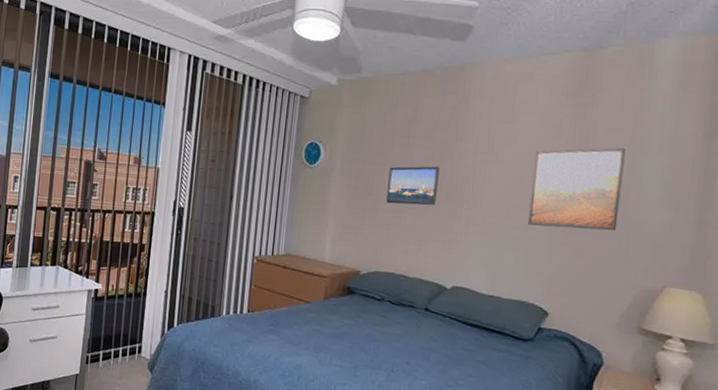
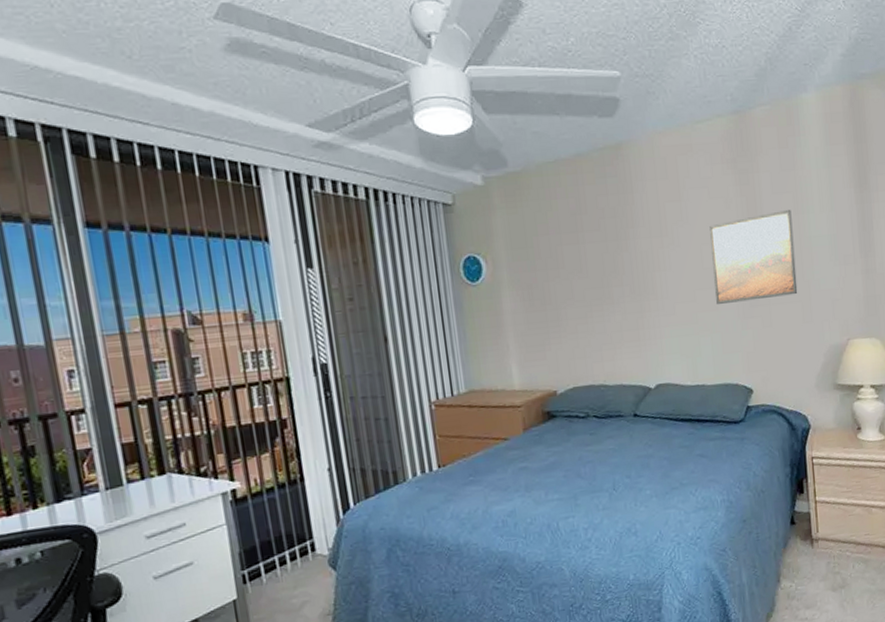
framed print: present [386,166,440,205] -> none [564,260,621,311]

